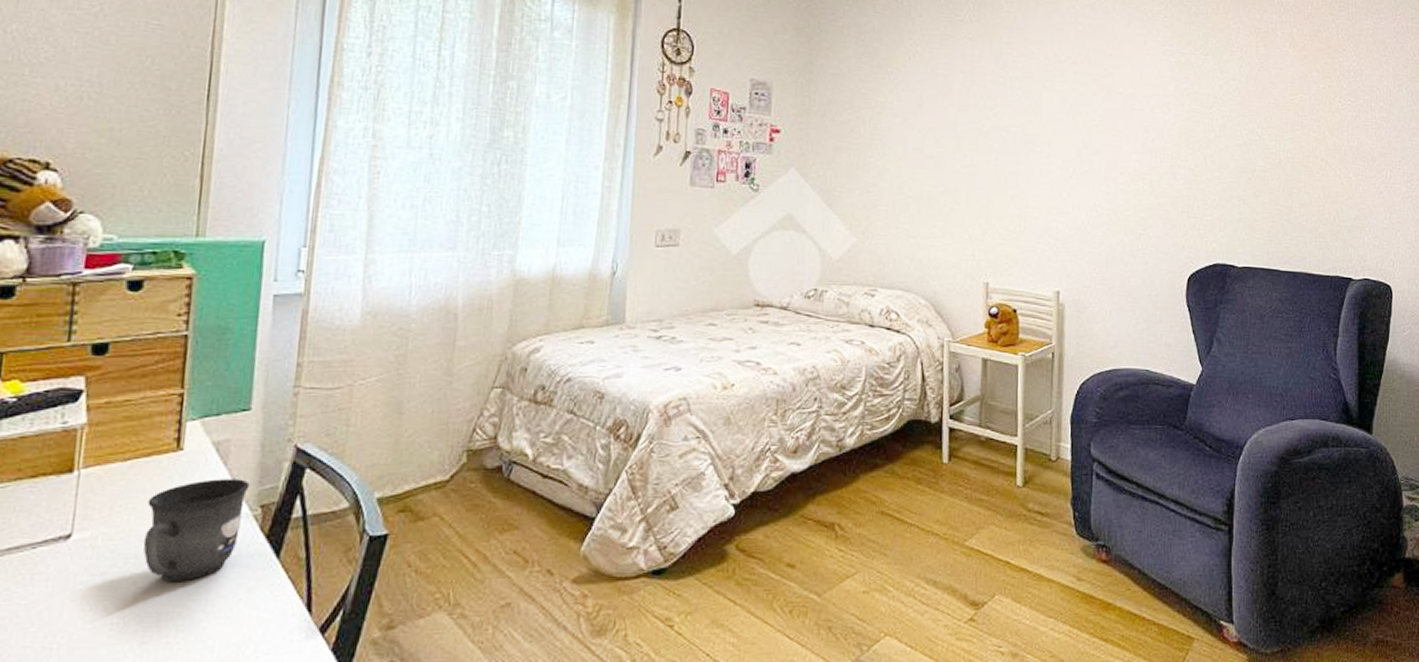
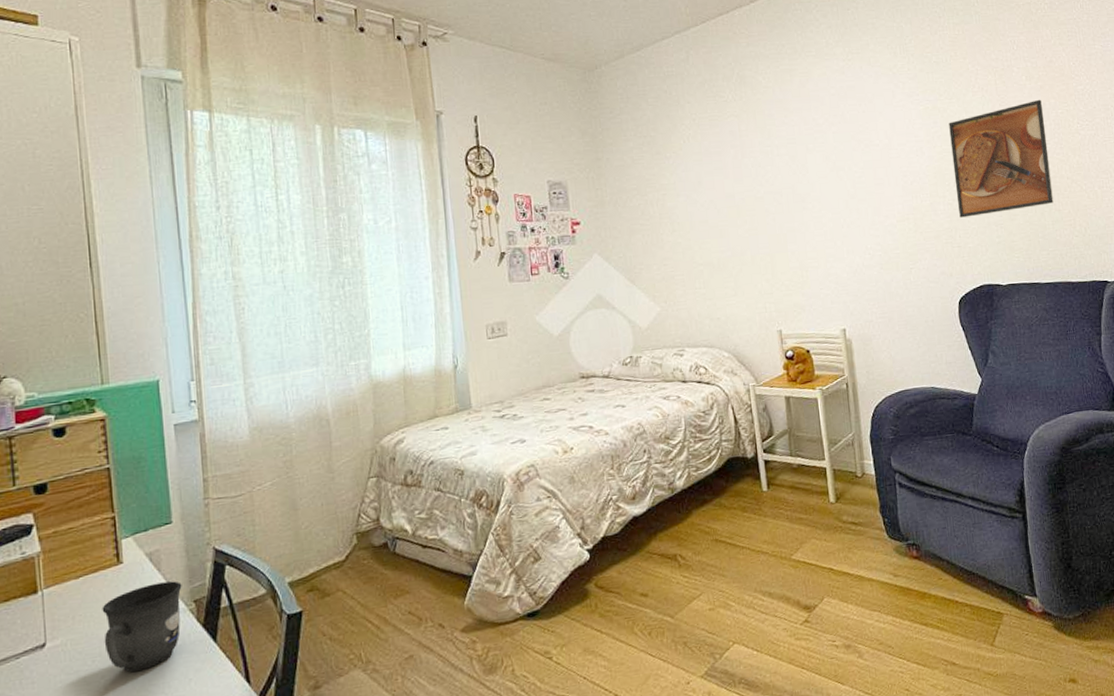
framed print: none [1199,69,1304,187] -> present [949,99,1054,218]

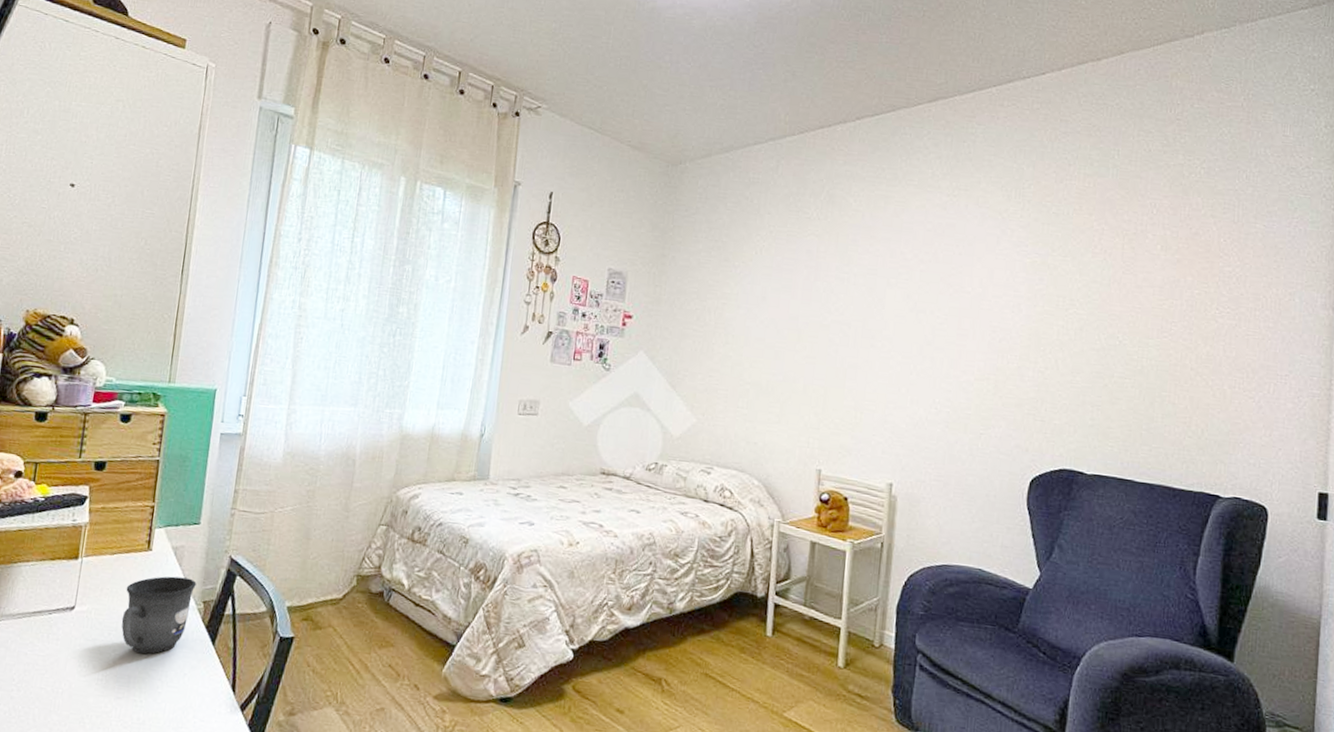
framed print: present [949,99,1054,218] -> none [1050,274,1176,395]

